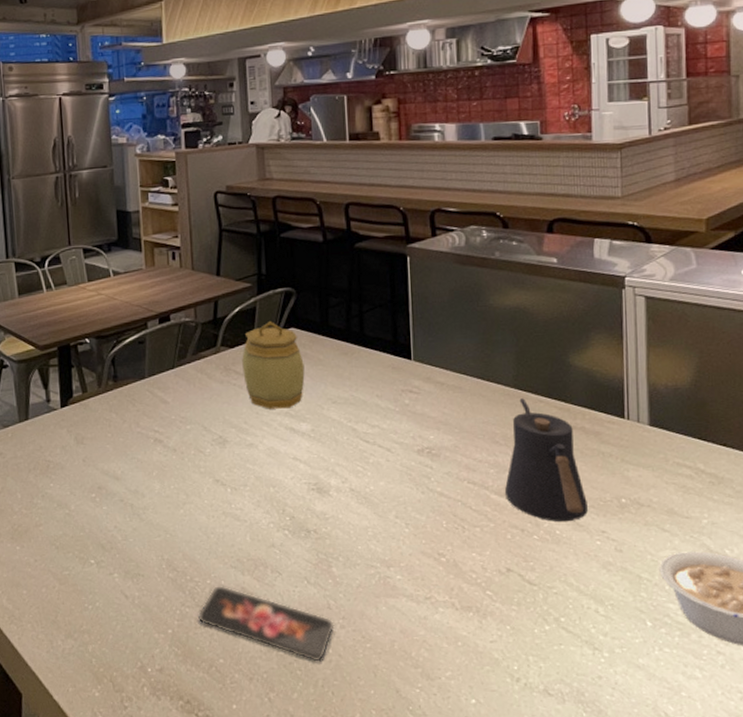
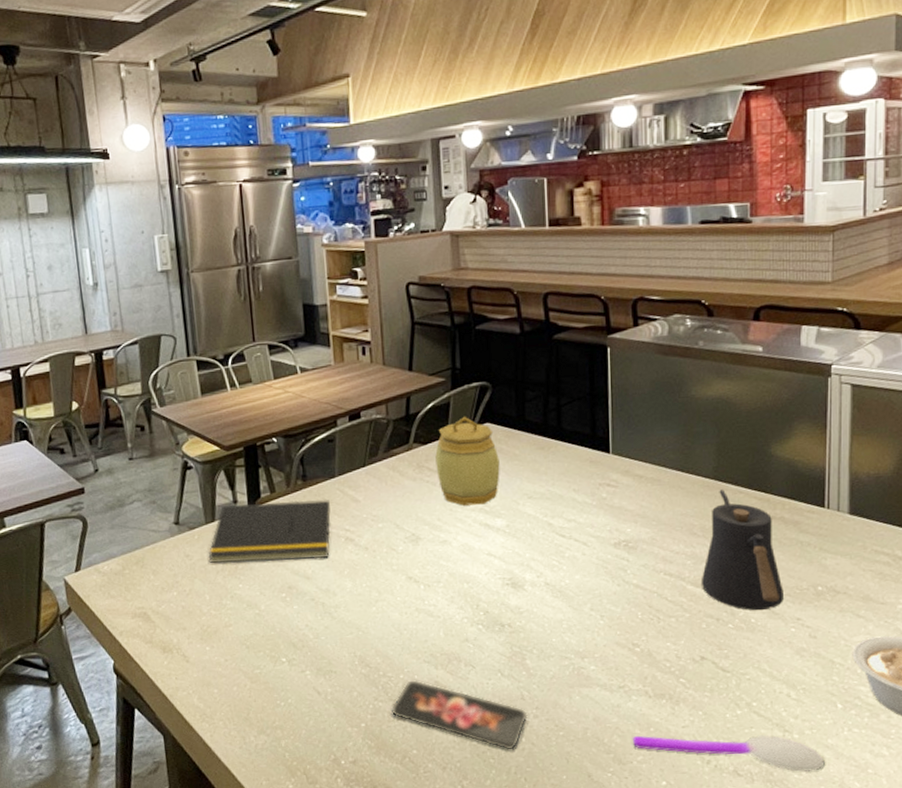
notepad: none [21,401,140,461] -> present [208,500,331,563]
spoon: none [439,649,637,693] -> present [632,734,825,772]

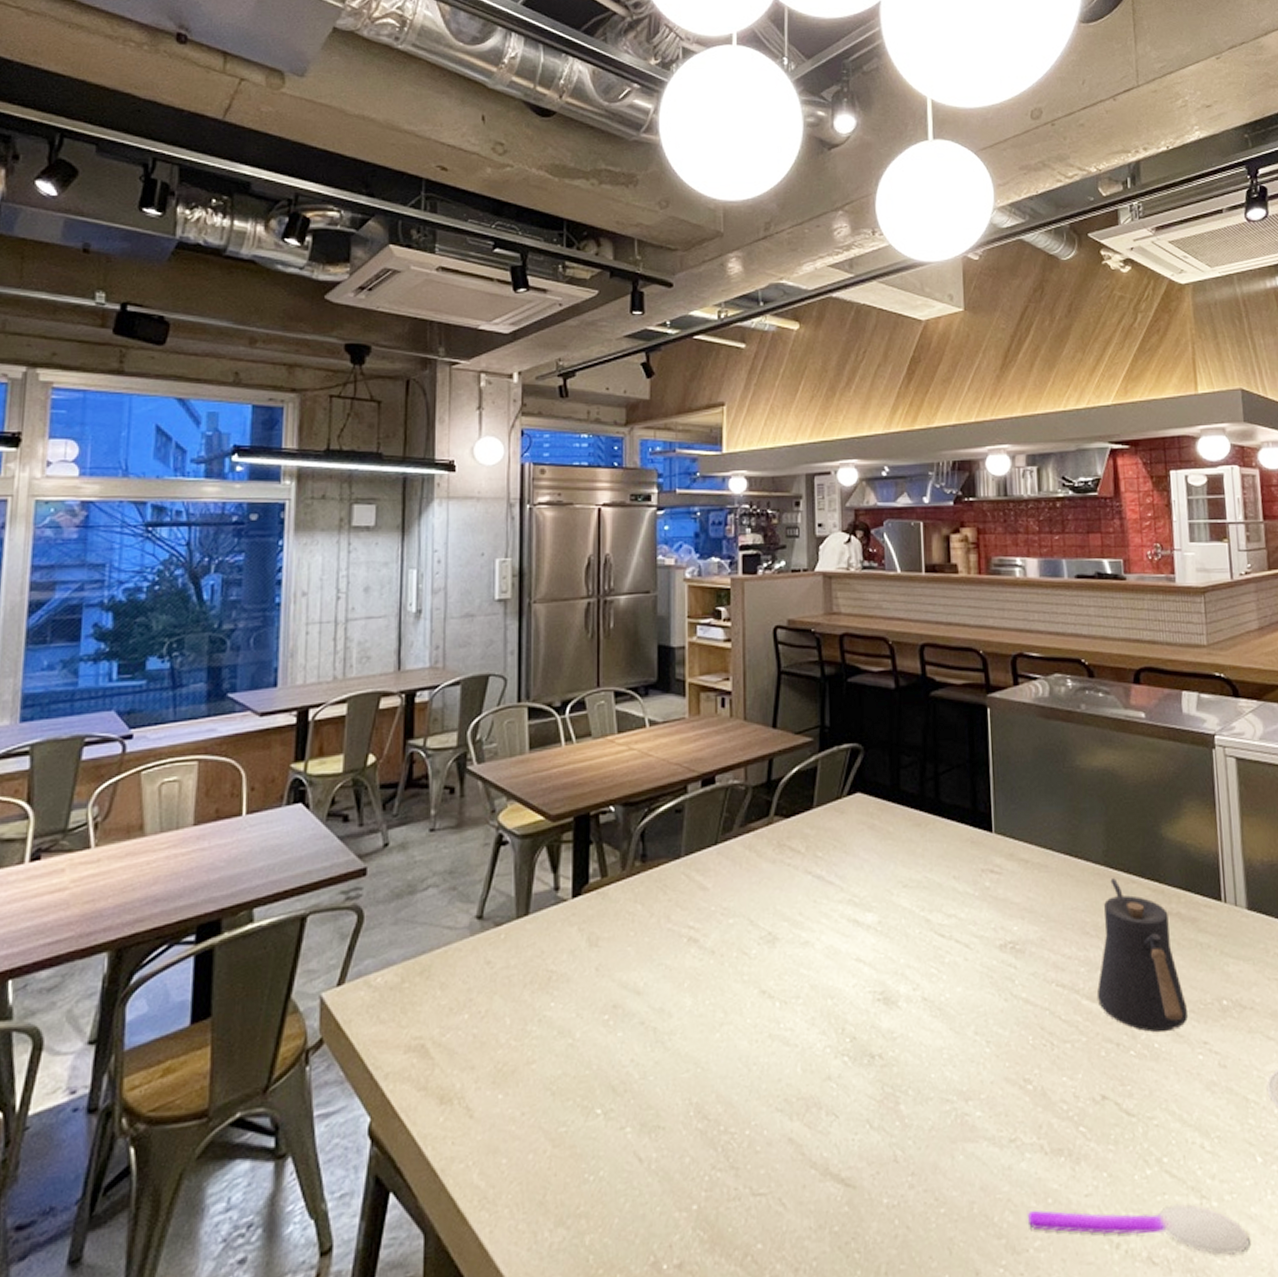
notepad: present [208,500,331,563] -> none [515,887,672,972]
smartphone: present [391,680,528,750] -> none [732,1137,902,1239]
jar: present [435,416,500,506] -> none [799,783,872,896]

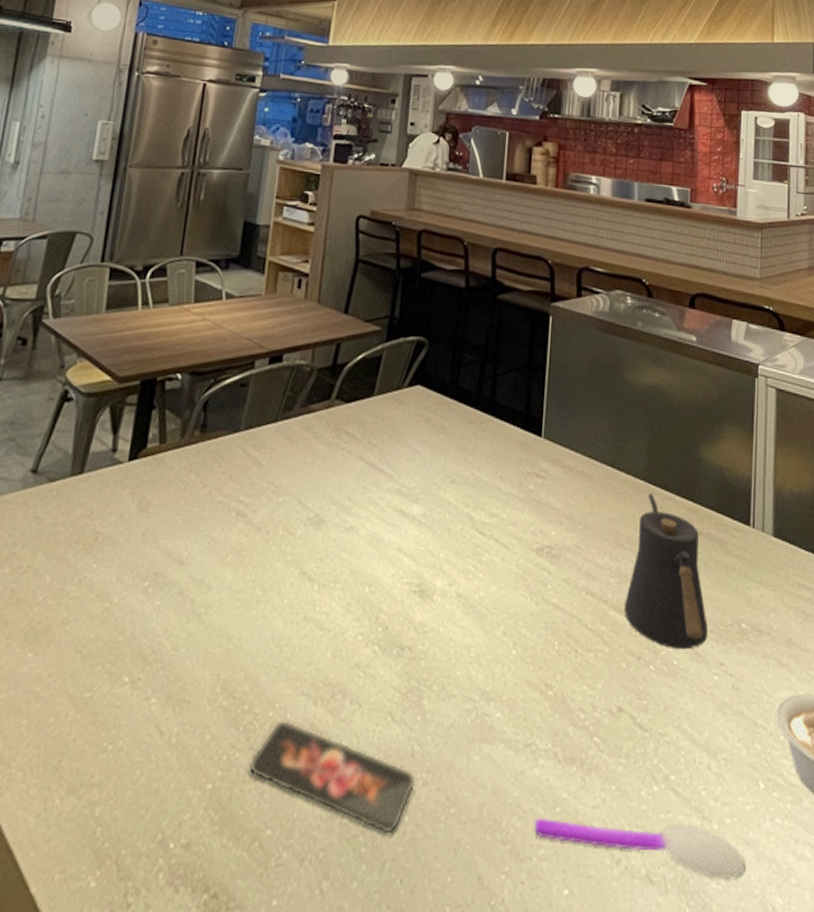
smartphone: none [732,1137,902,1239] -> present [249,721,416,834]

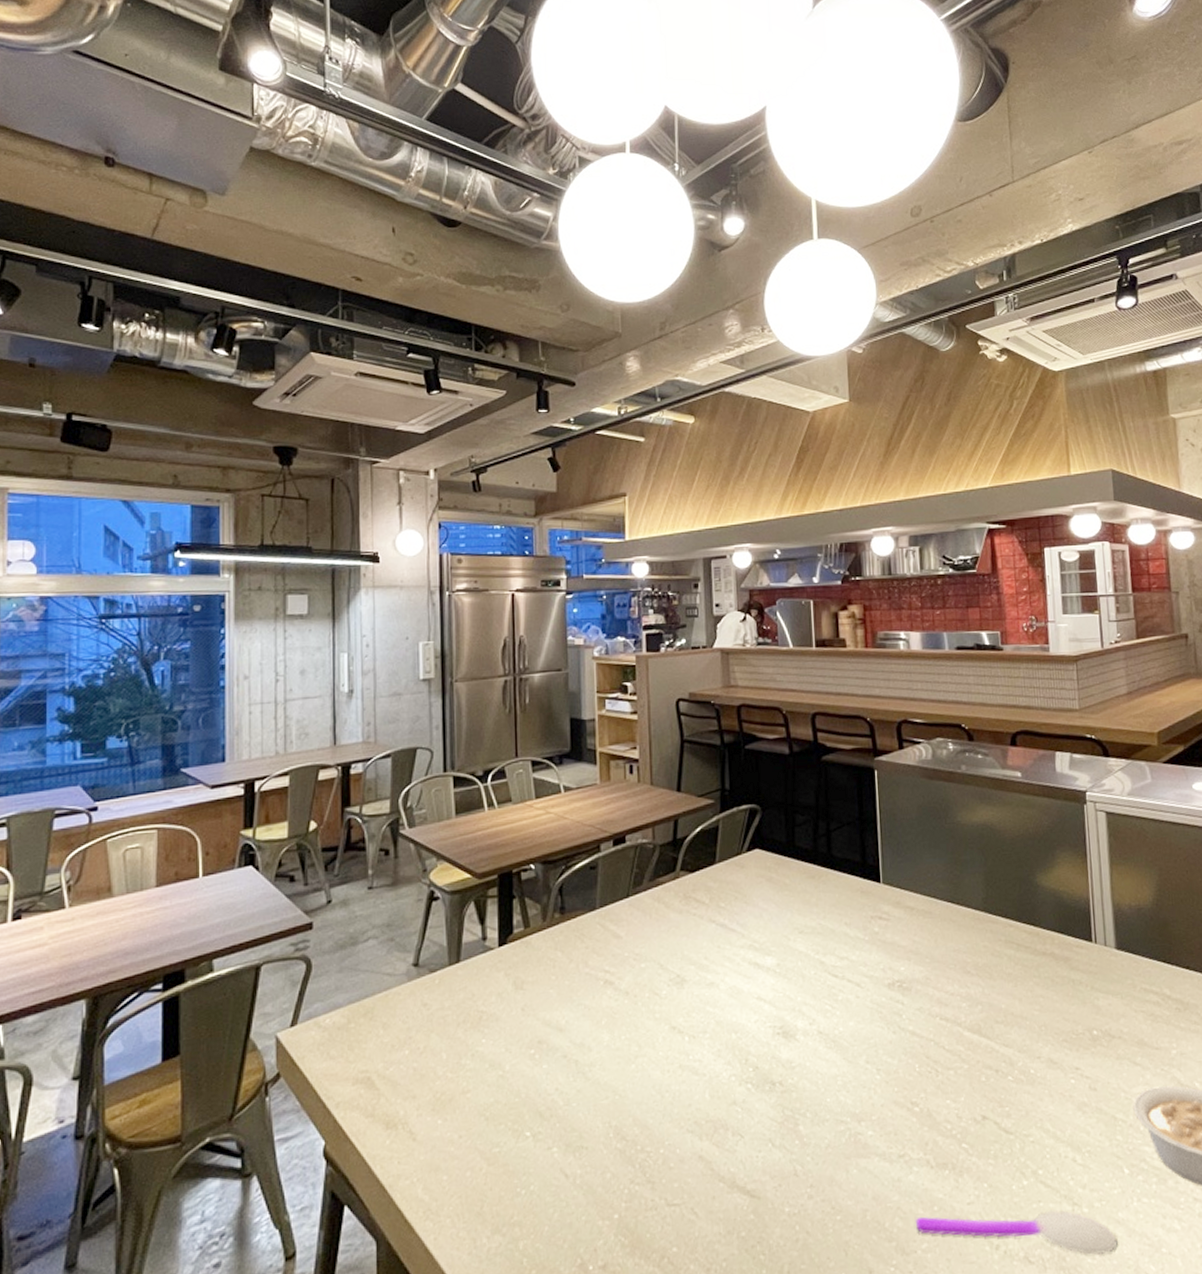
smartphone: present [249,721,416,834] -> none [649,1155,802,1243]
kettle: present [625,494,708,650] -> none [978,923,1061,1060]

